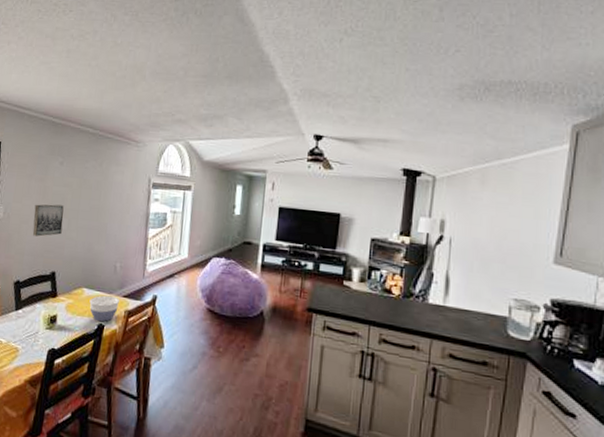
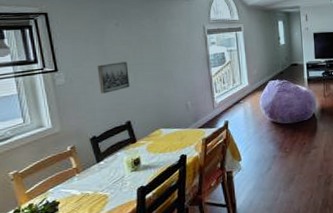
bowl: present [89,295,119,322] -> none [168,129,196,153]

